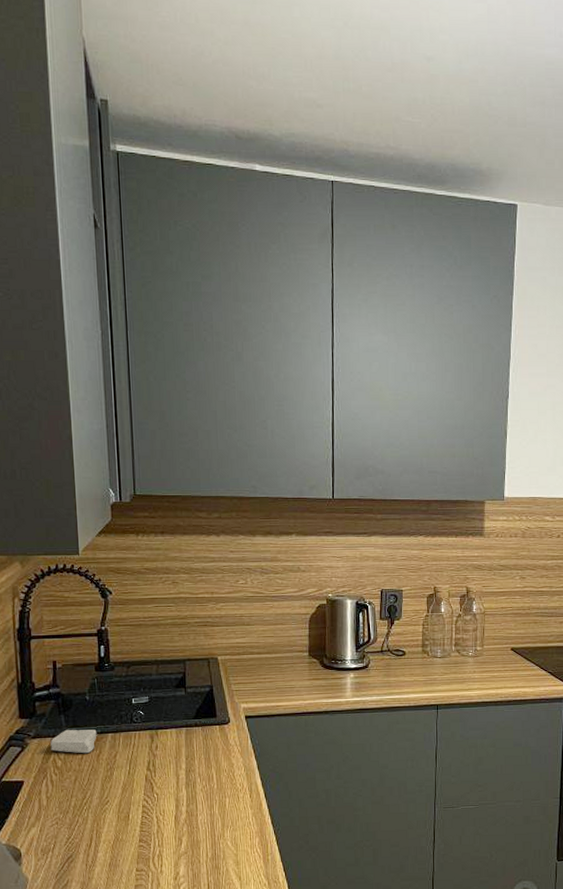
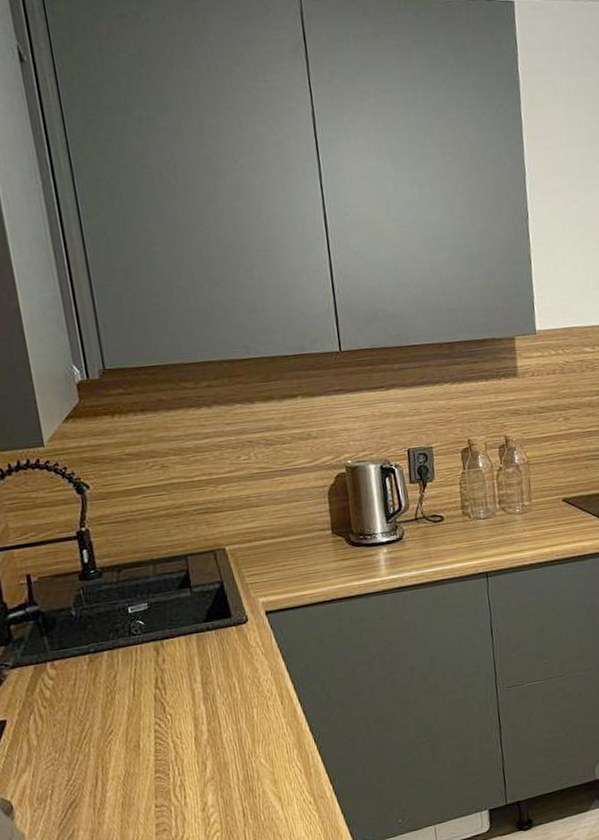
soap bar: present [50,729,97,754] -> none [34,649,91,681]

